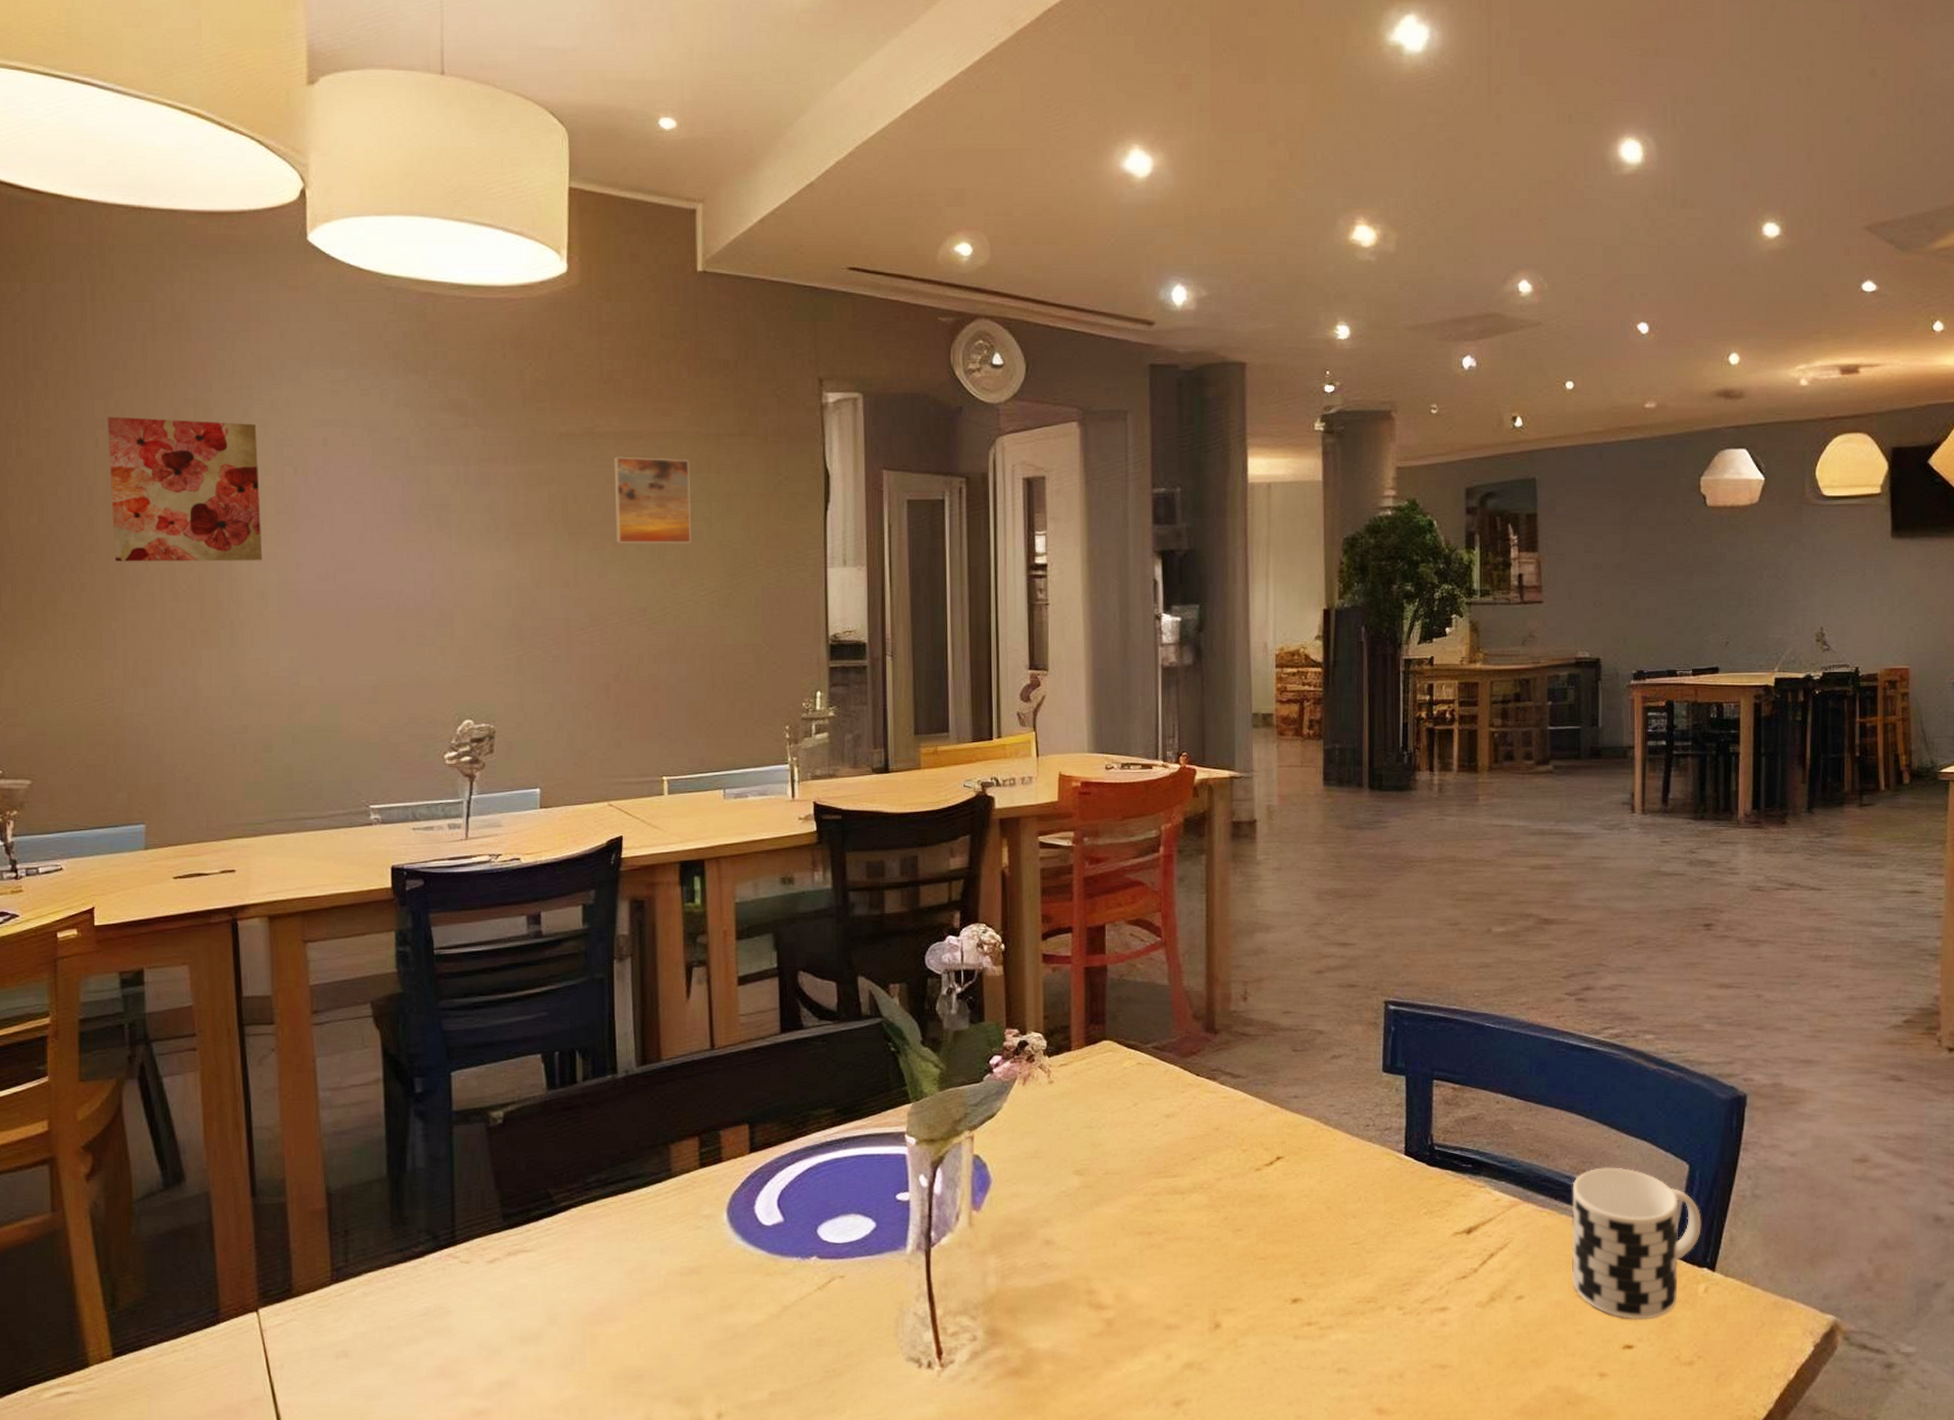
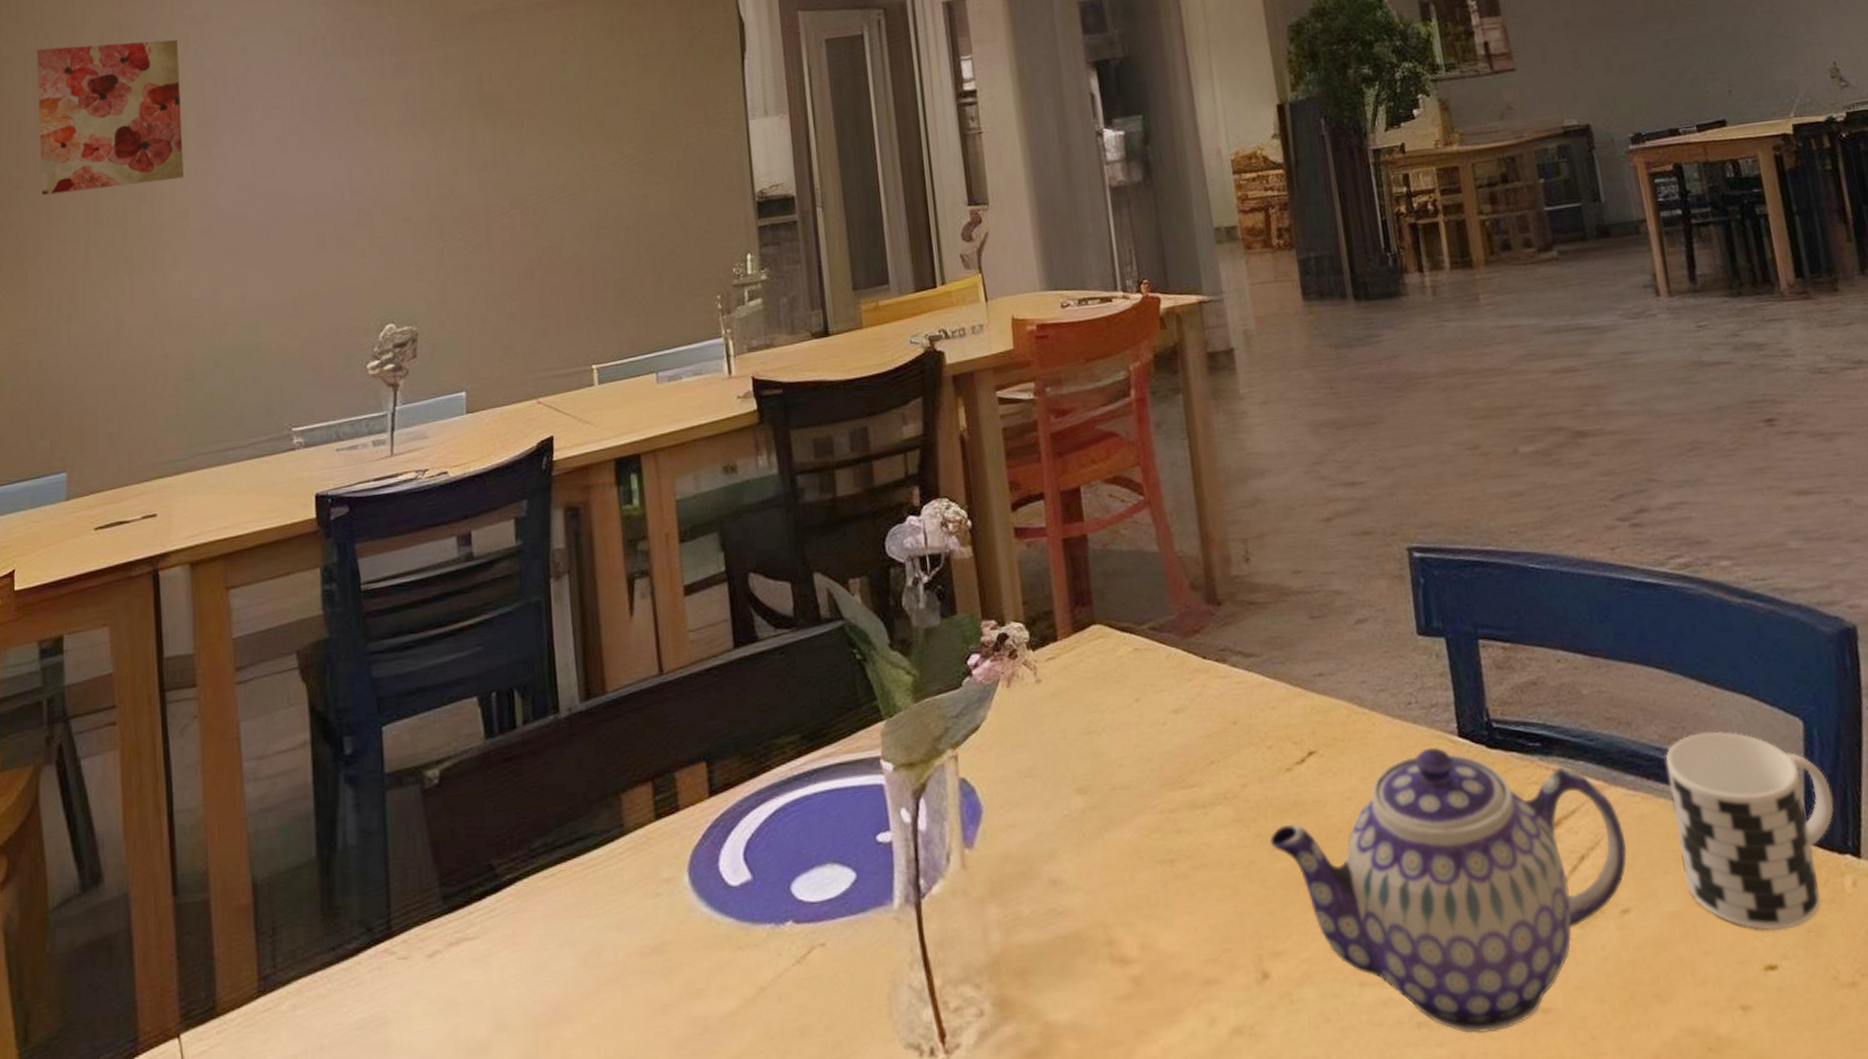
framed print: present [613,456,691,544] -> none [526,24,608,119]
teapot: none [1234,1161,1528,1380] -> present [1269,746,1627,1034]

